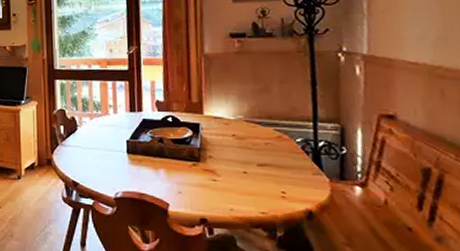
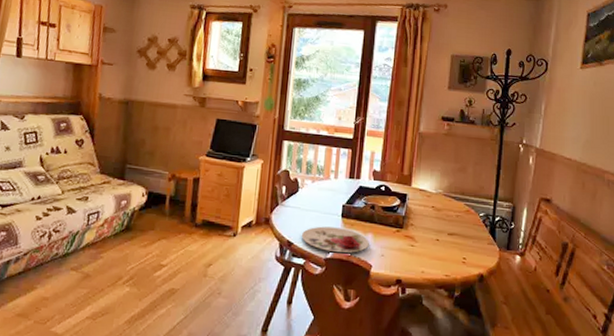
plate: none [86,164,163,191] -> present [301,226,369,253]

